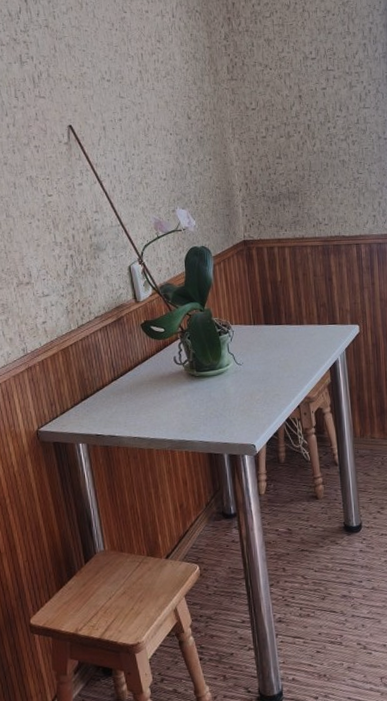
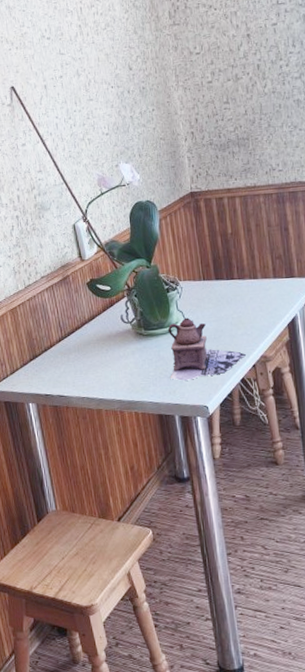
teapot: none [219,360,292,421] -> present [167,317,247,381]

